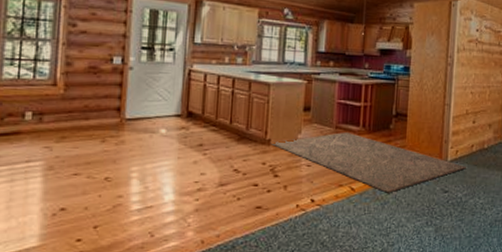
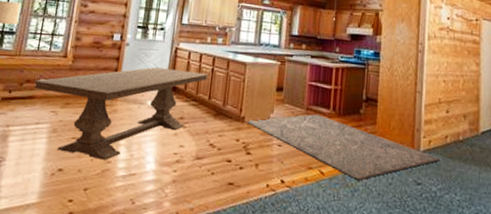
dining table: none [17,92,229,195] -> present [33,67,209,160]

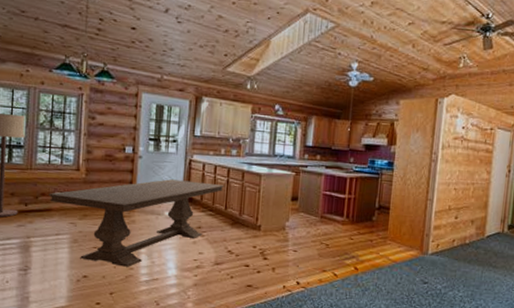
rug: present [244,114,440,181] -> none [260,222,447,281]

